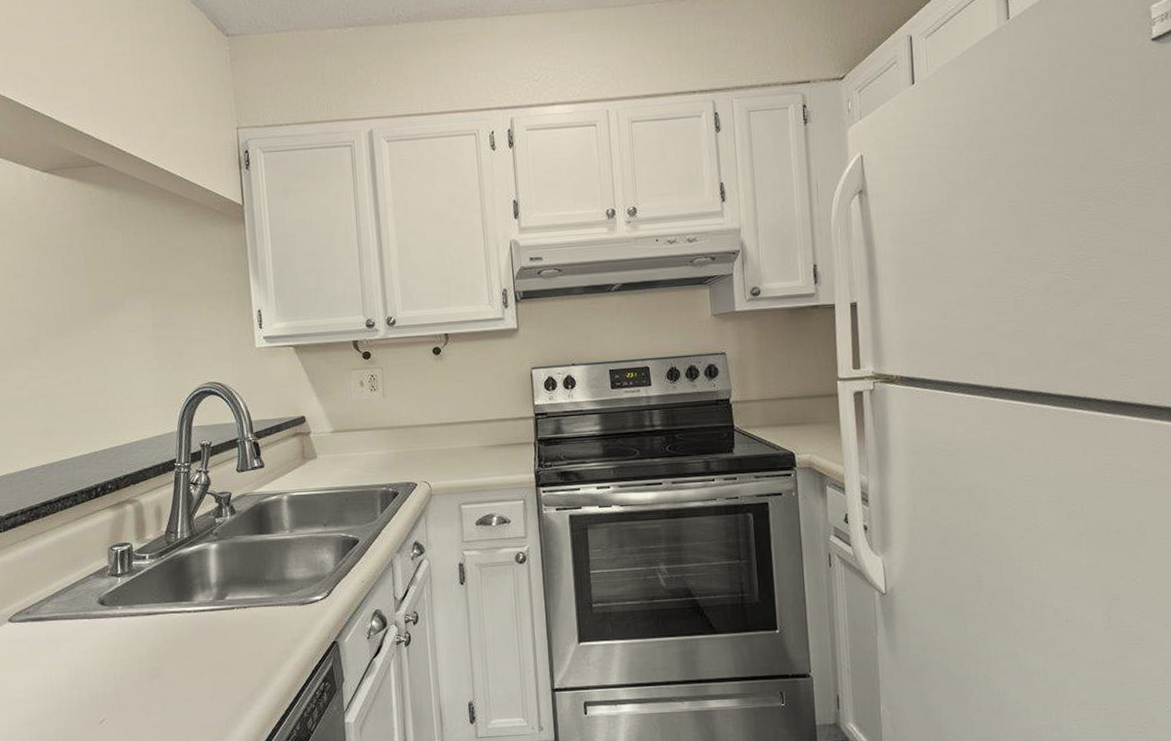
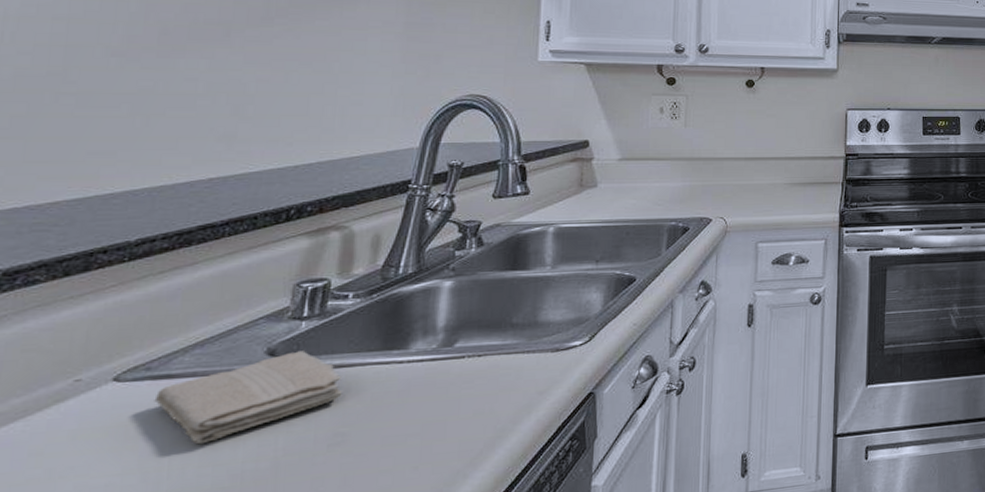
washcloth: none [35,601,153,672] -> present [154,351,343,445]

